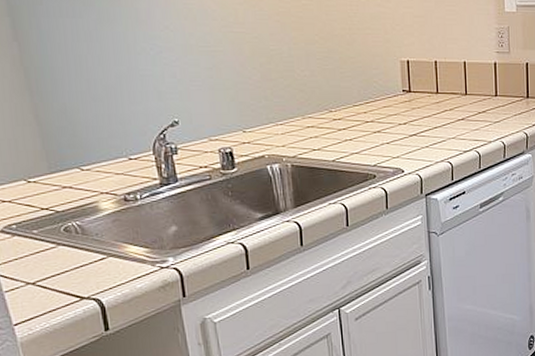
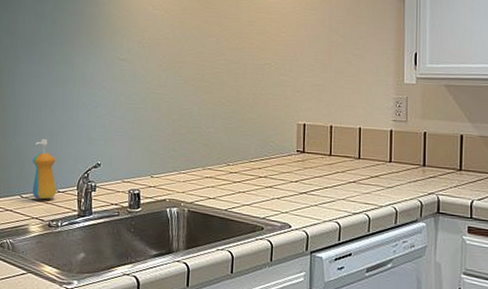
soap dispenser: none [87,96,127,169] -> present [32,139,57,199]

